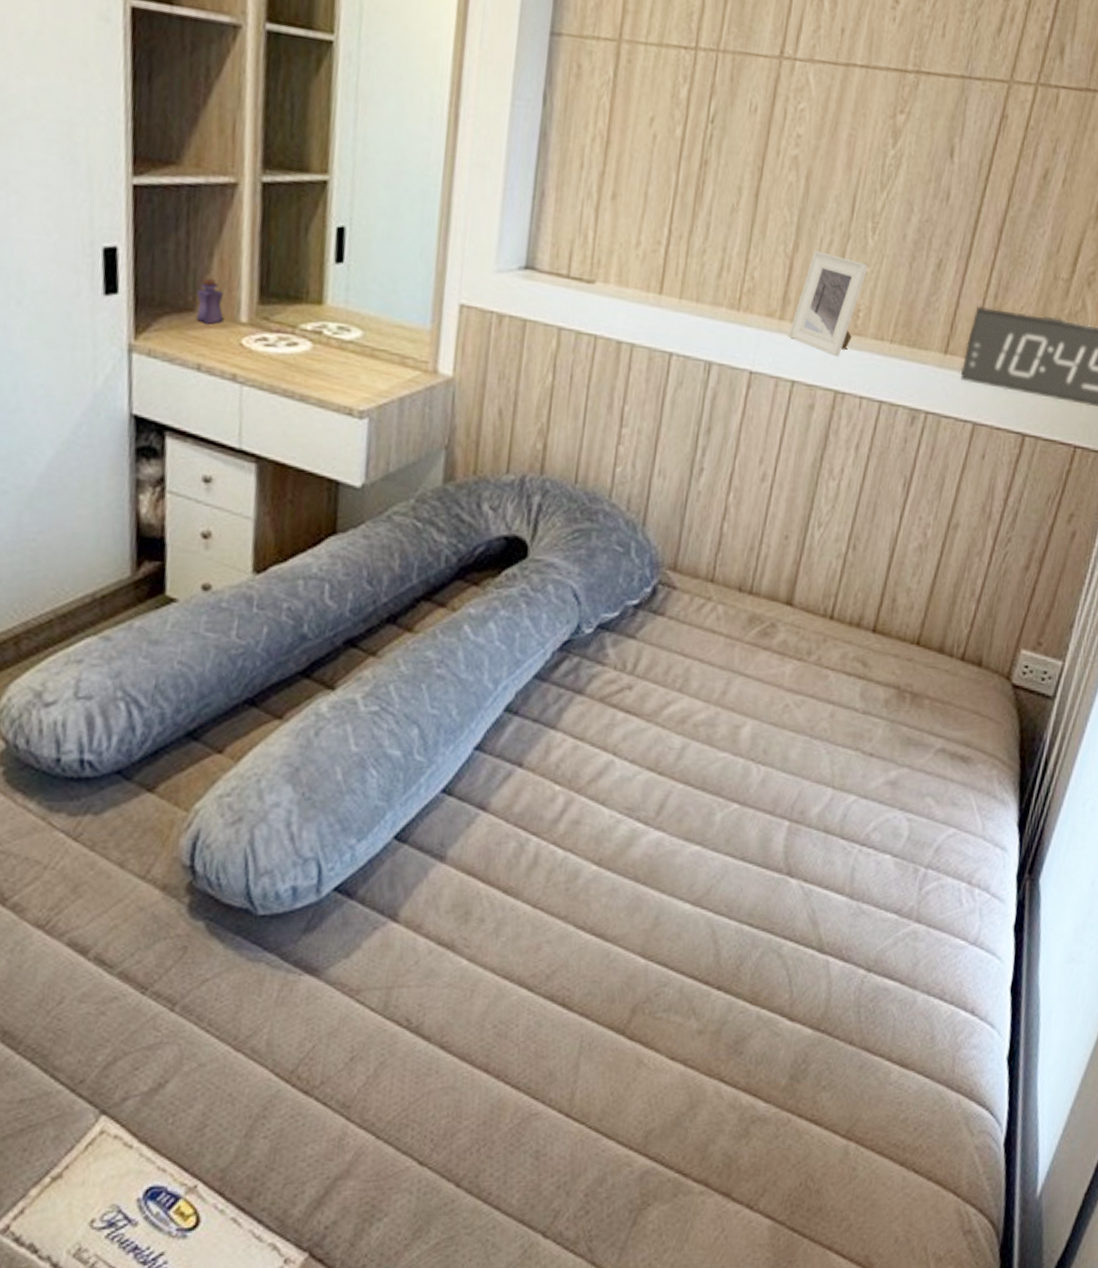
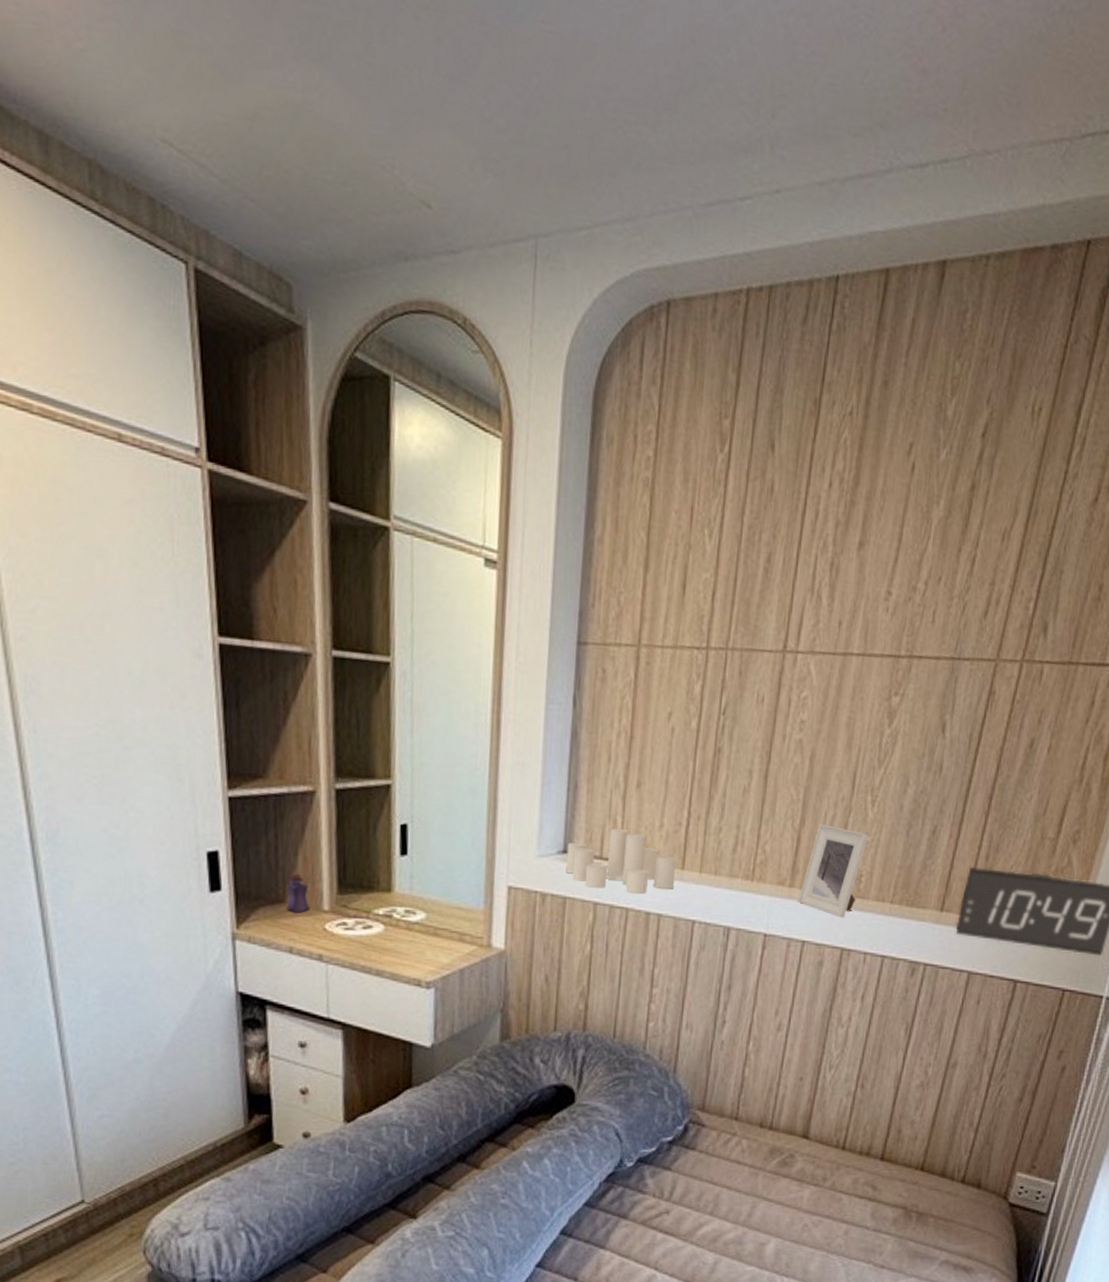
candle: none [527,244,654,321] -> present [566,828,677,895]

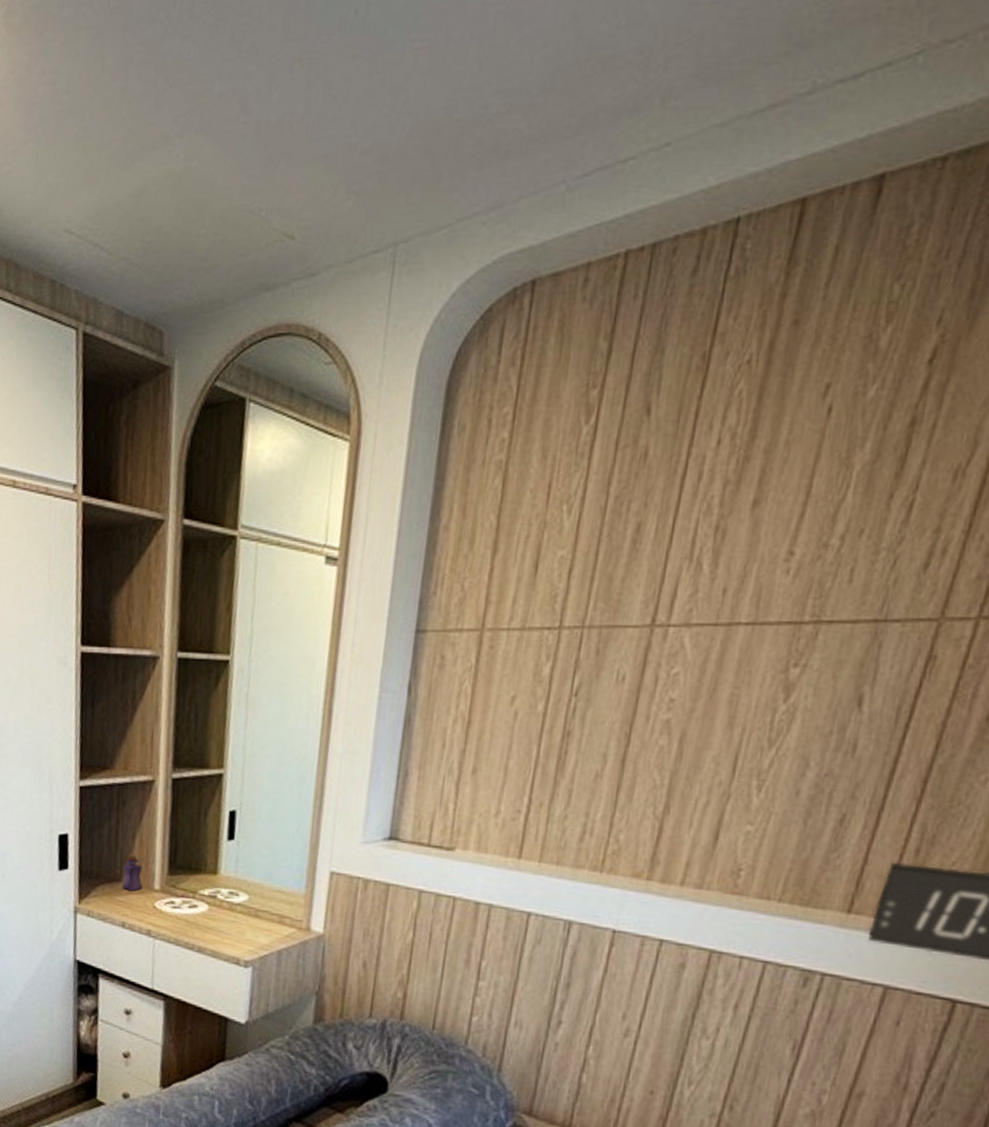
candle: present [566,828,677,895] -> none [391,815,513,884]
picture frame: present [798,824,869,918] -> none [656,812,752,917]

